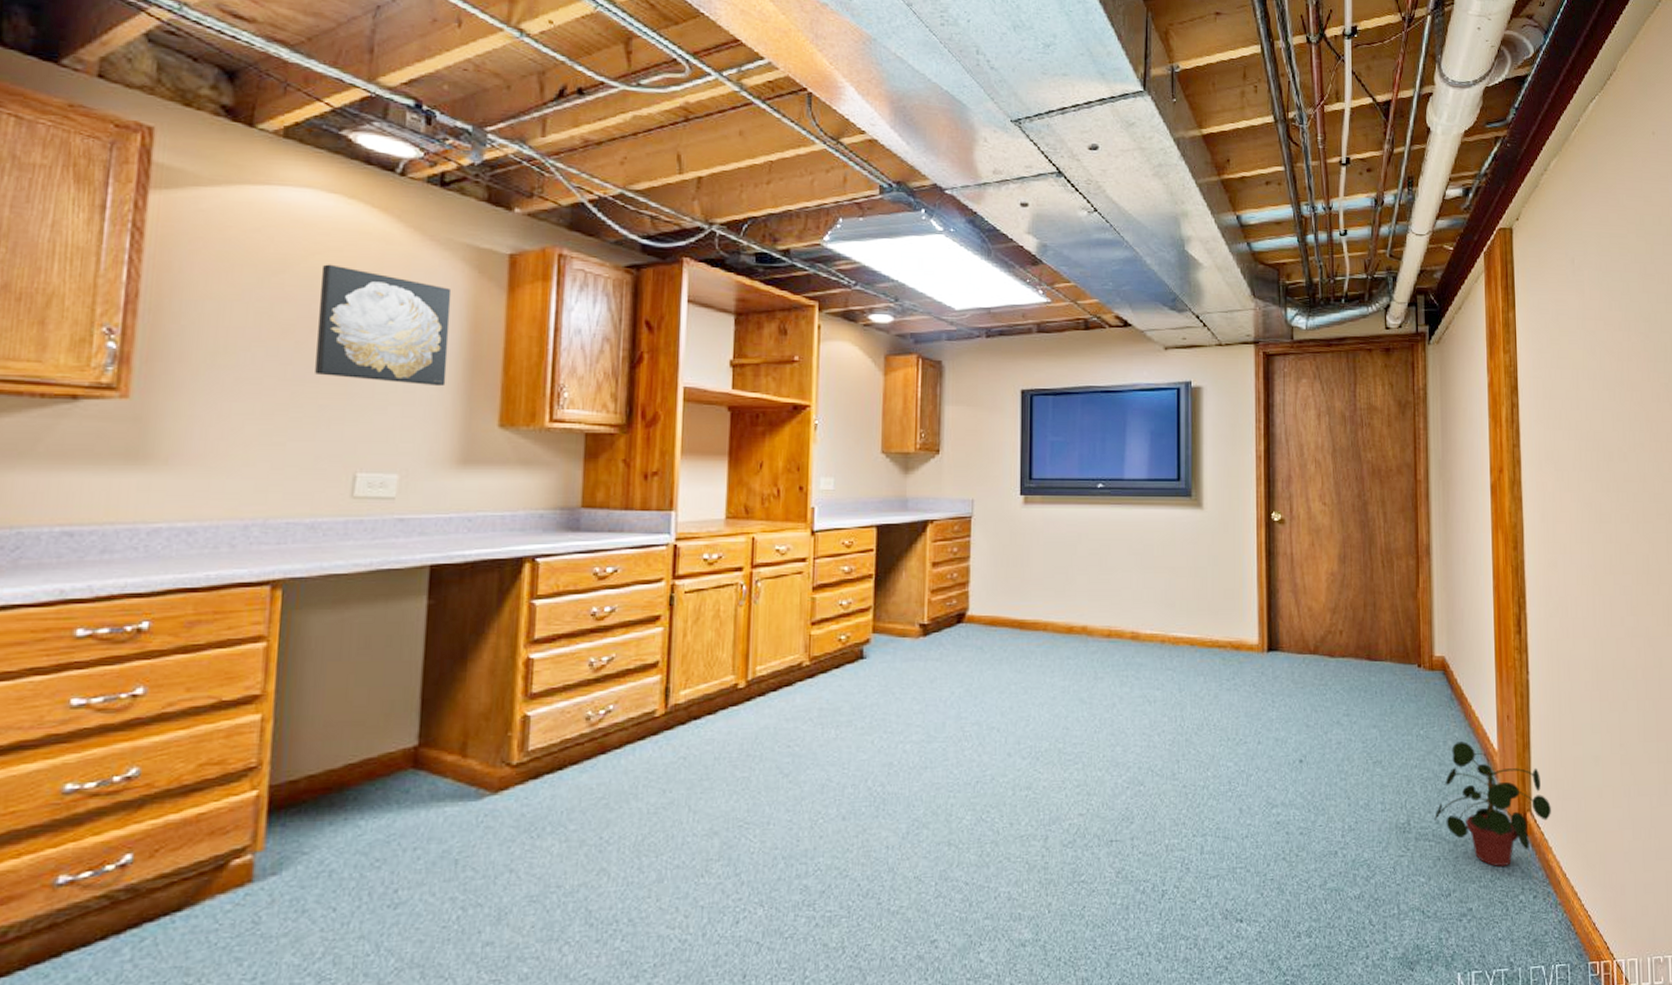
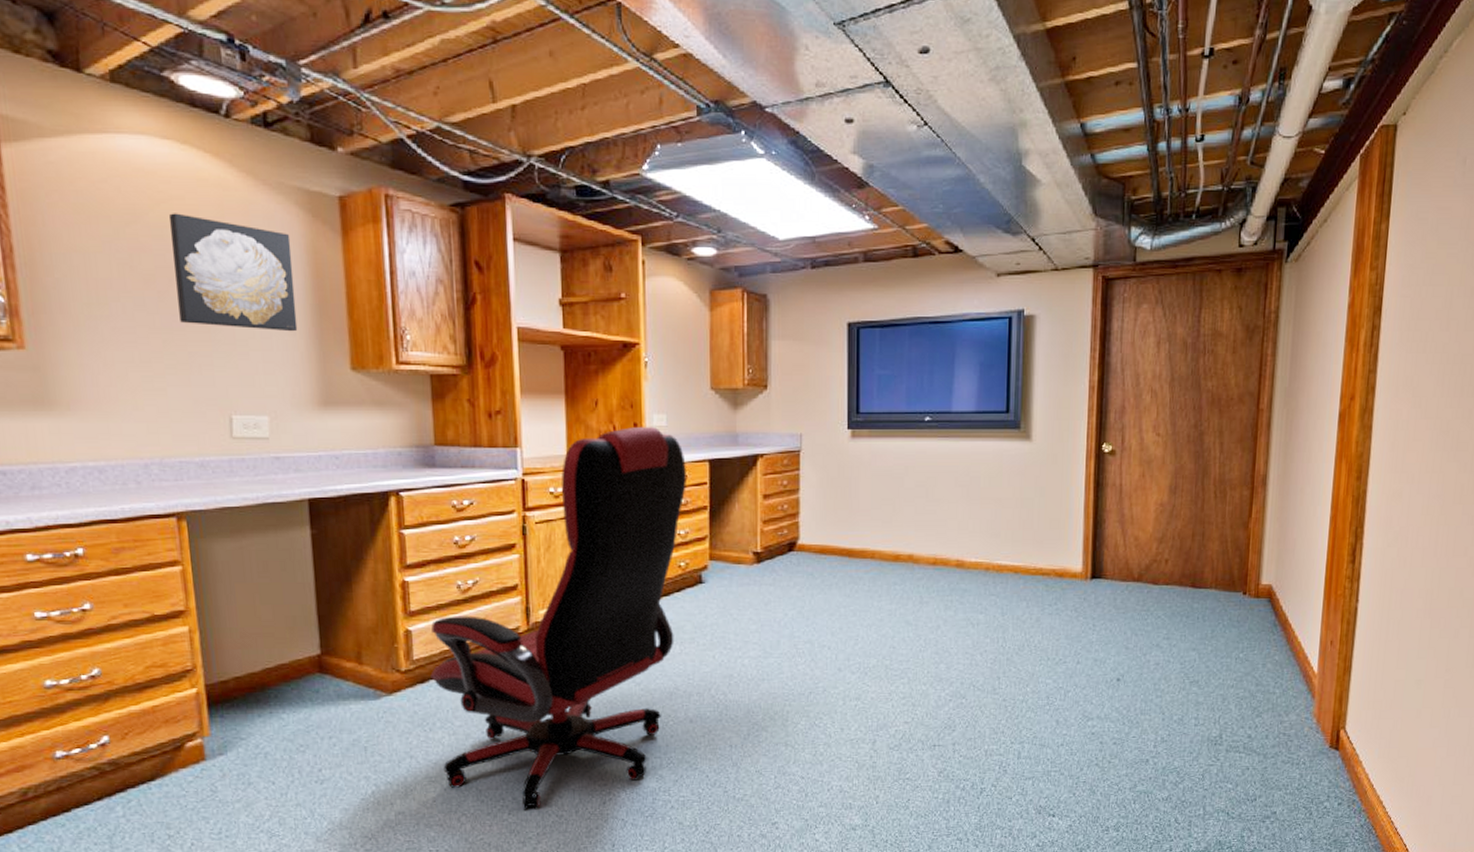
office chair: none [546,489,852,935] -> present [430,426,686,810]
potted plant: present [1434,741,1551,866] -> none [1247,664,1366,777]

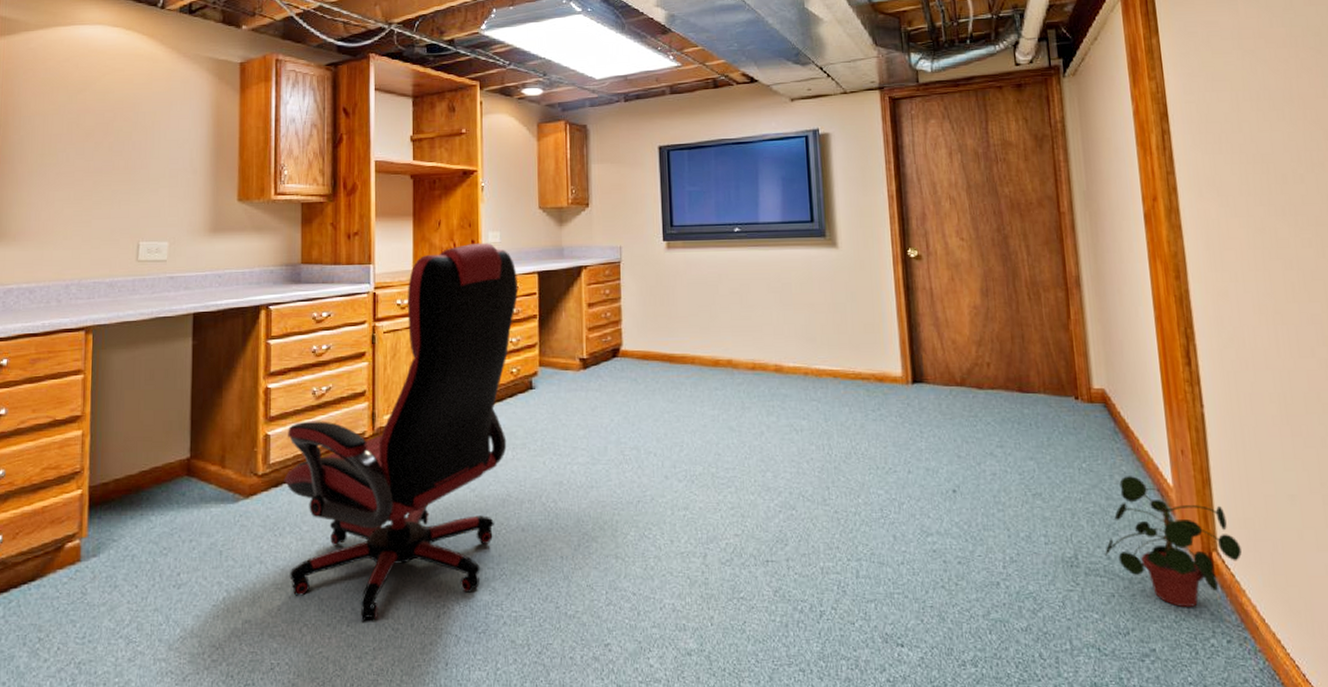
wall art: present [169,213,298,332] -> none [109,81,200,171]
potted plant: none [1247,664,1366,777] -> present [1105,476,1242,607]

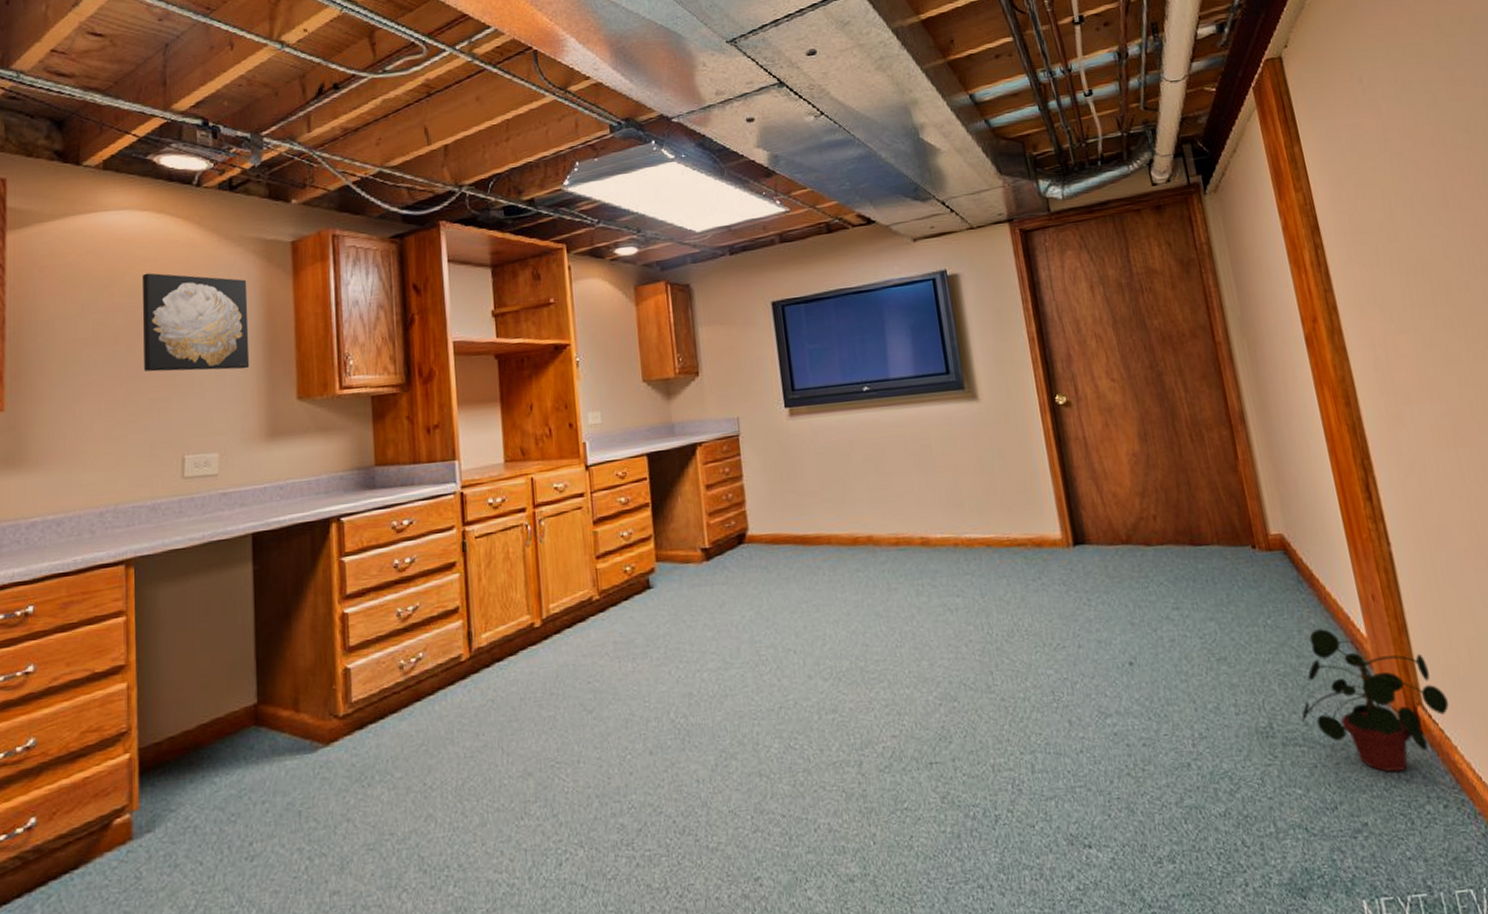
wall art: none [109,81,200,171] -> present [142,273,250,372]
office chair: present [284,242,518,622] -> none [369,424,626,880]

